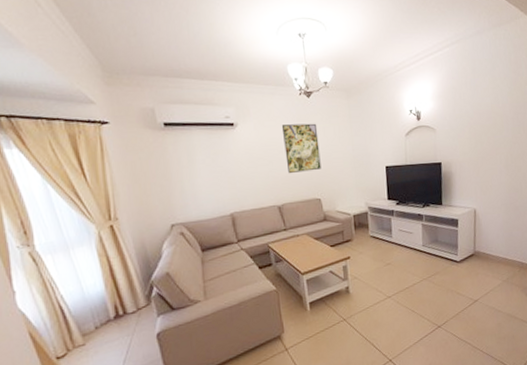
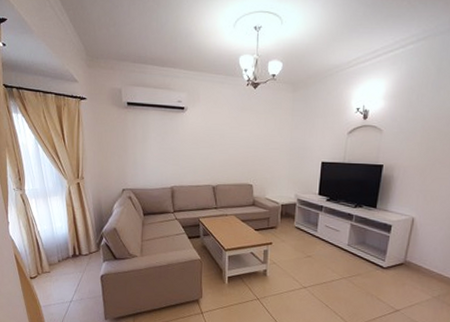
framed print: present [281,123,321,174] -> none [225,112,259,159]

